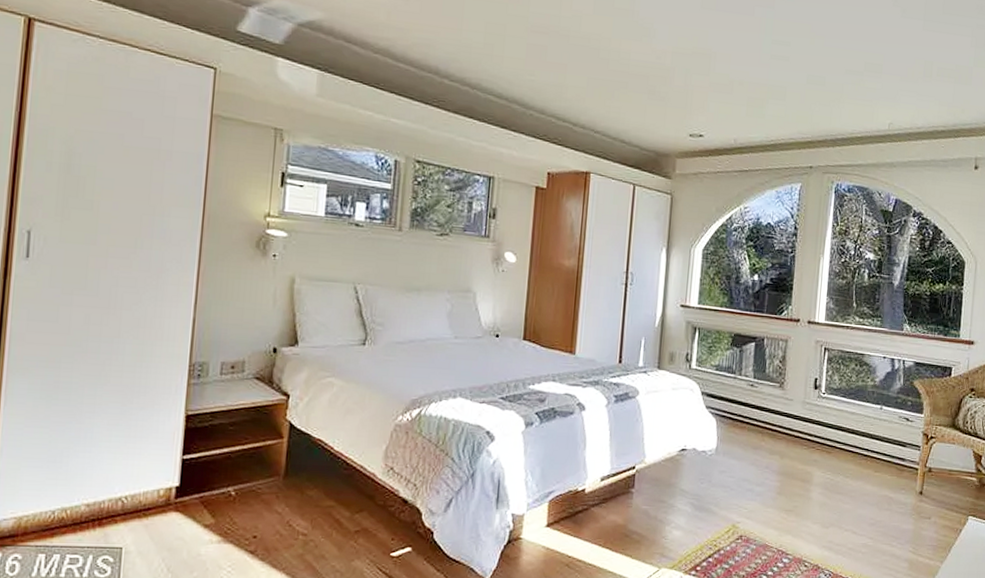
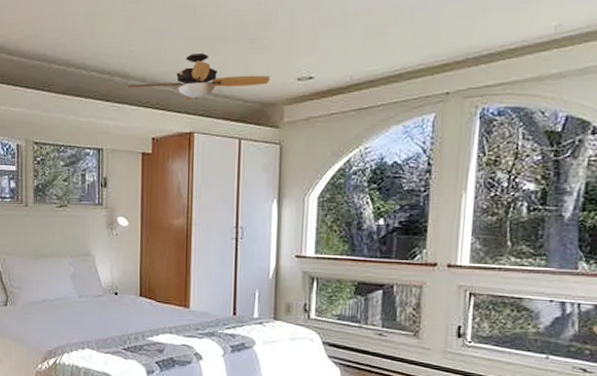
ceiling fan: none [524,94,665,141] -> present [126,53,270,102]

